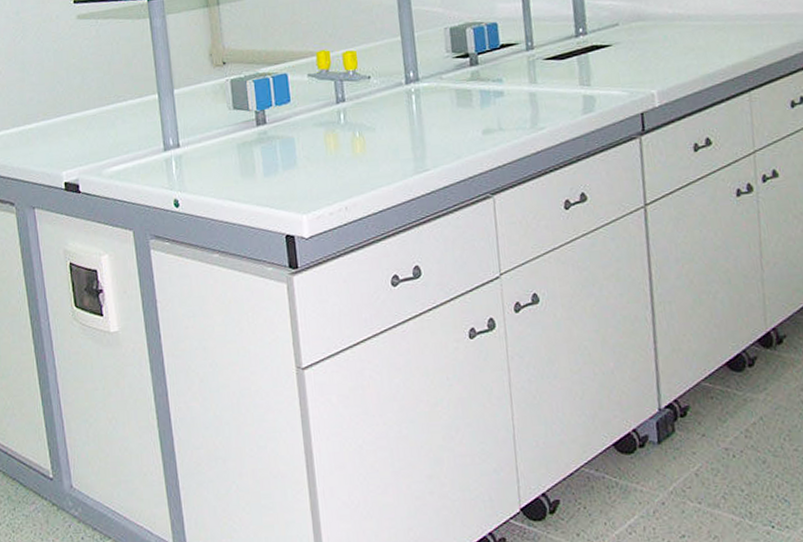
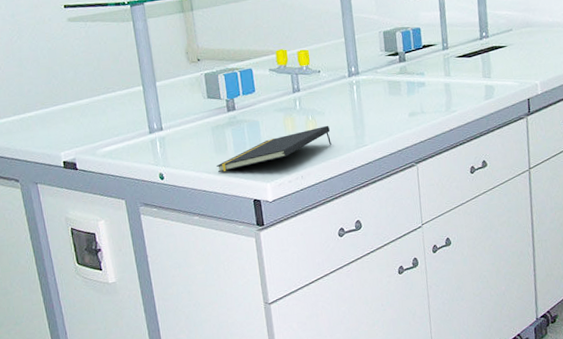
notepad: none [242,144,383,201] -> present [216,125,331,173]

